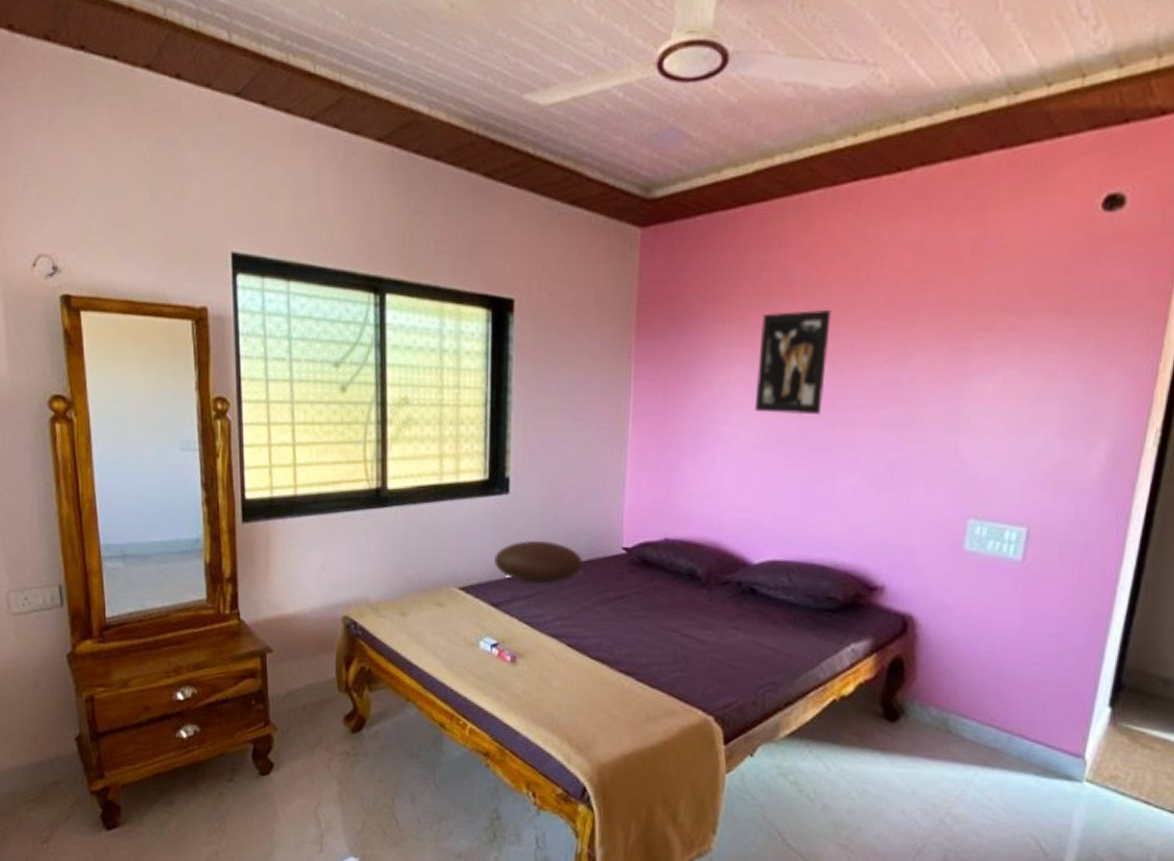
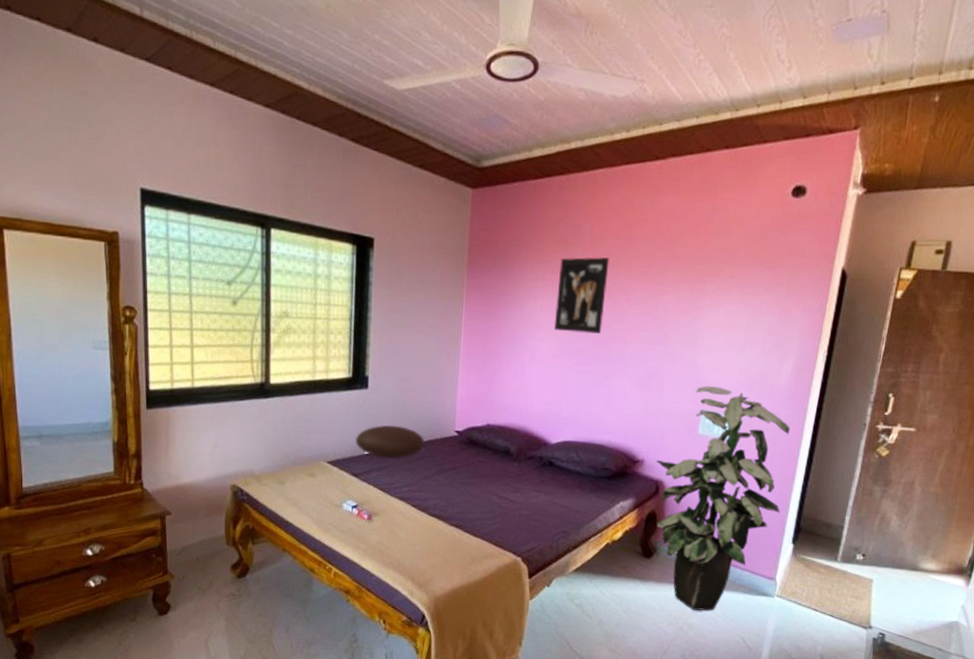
indoor plant: none [901,483,1105,798] -> present [655,386,791,611]

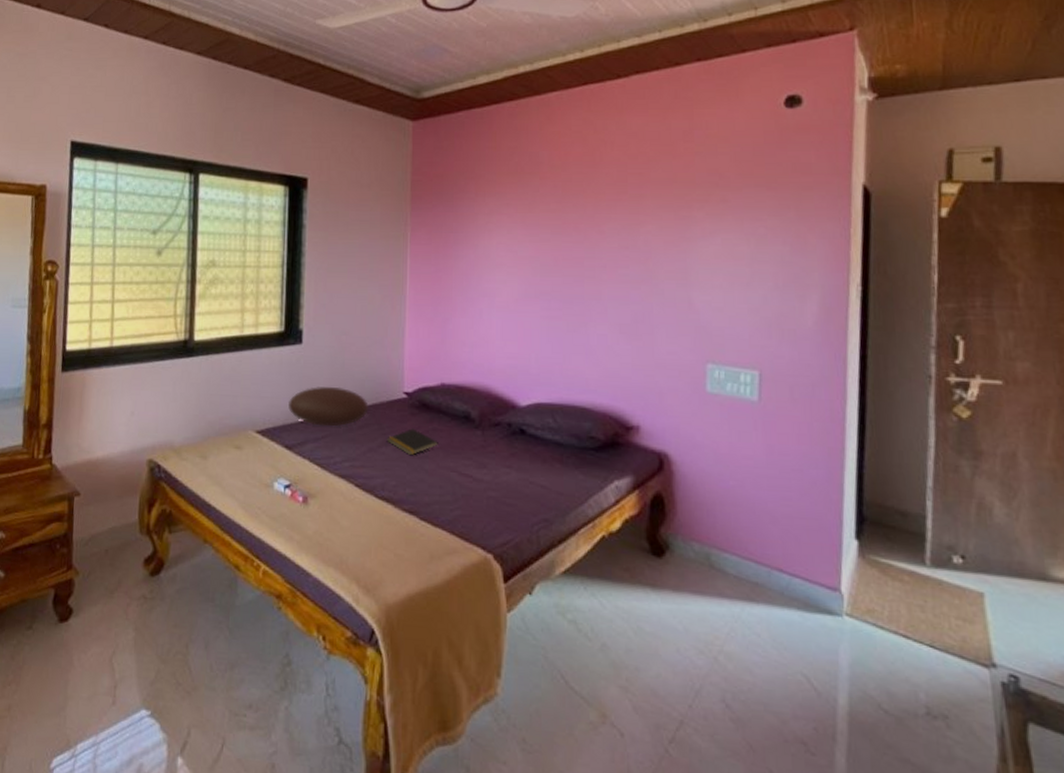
notepad: none [439,460,482,483] -> present [387,428,438,456]
wall art: present [553,257,610,334] -> none [514,186,574,274]
indoor plant: present [655,386,791,611] -> none [655,332,831,635]

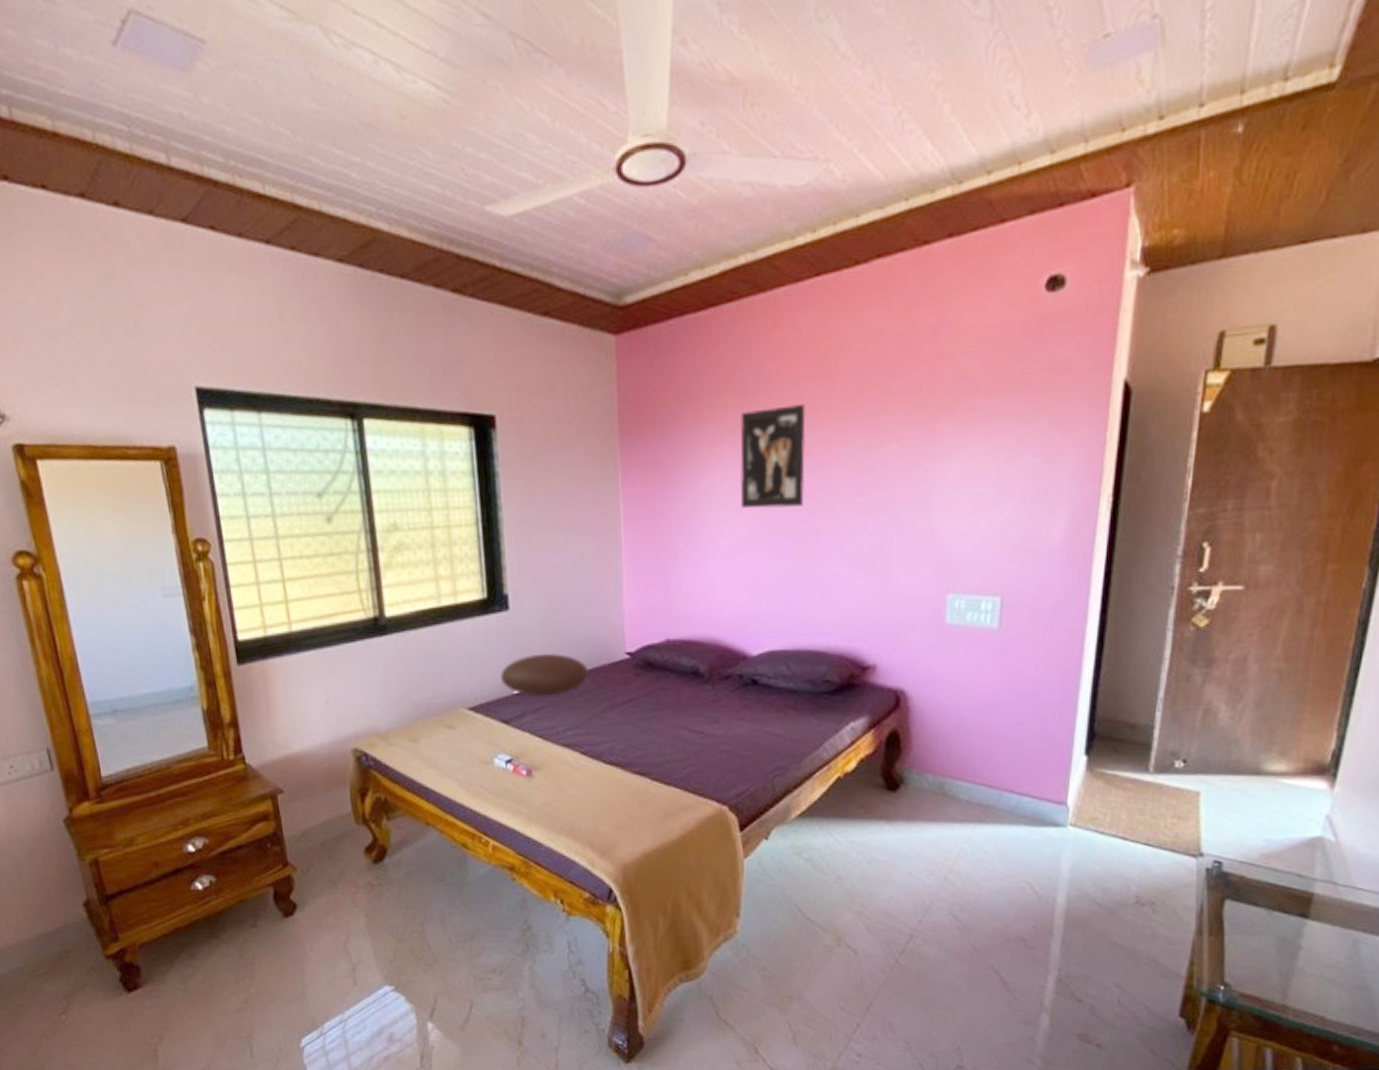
notepad: present [387,428,438,456] -> none [611,689,666,718]
wall art: none [514,186,574,274] -> present [740,404,806,509]

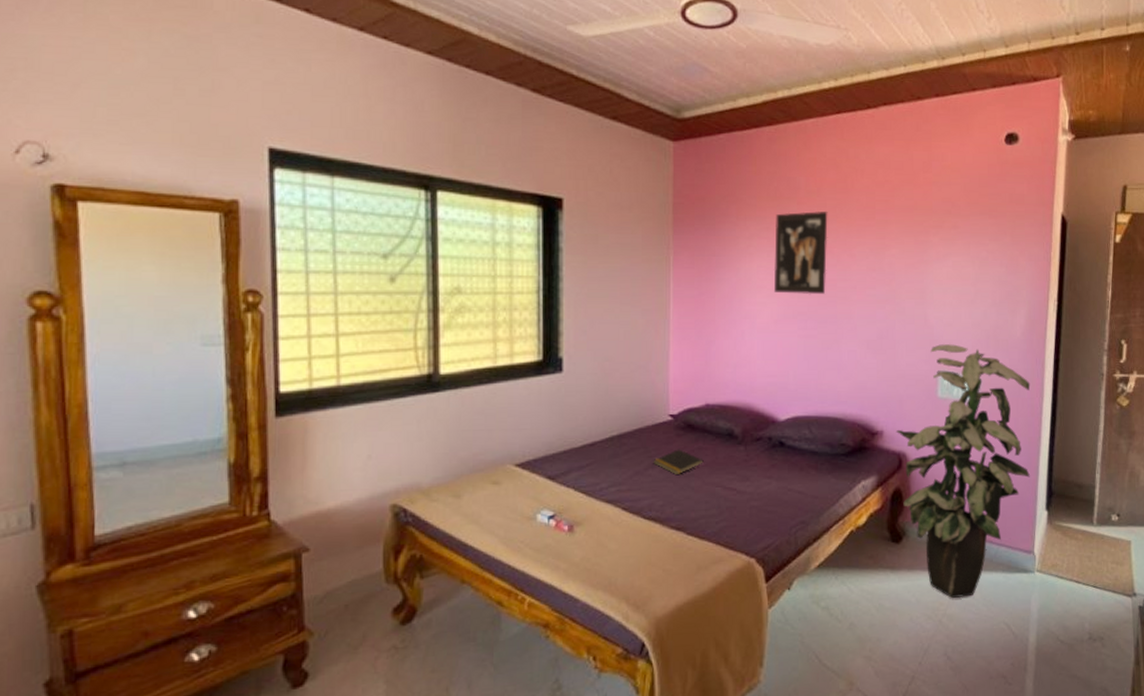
cushion: present [501,653,589,697] -> none [550,413,634,454]
notepad: none [611,689,666,718] -> present [653,449,704,476]
indoor plant: none [892,558,1071,853] -> present [895,344,1031,598]

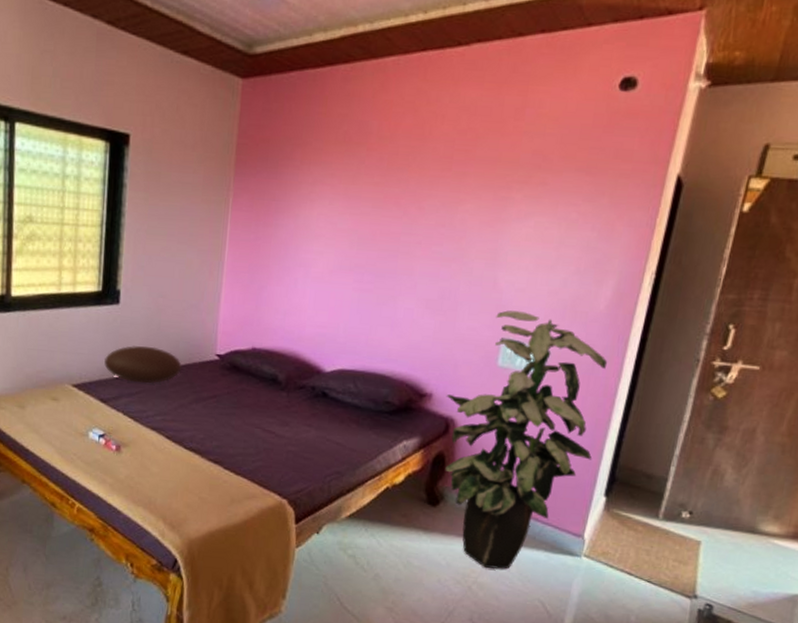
cushion: none [550,413,634,454] -> present [104,346,182,384]
notepad: present [653,449,704,476] -> none [197,388,246,413]
wall art: present [773,211,828,295] -> none [332,158,399,247]

